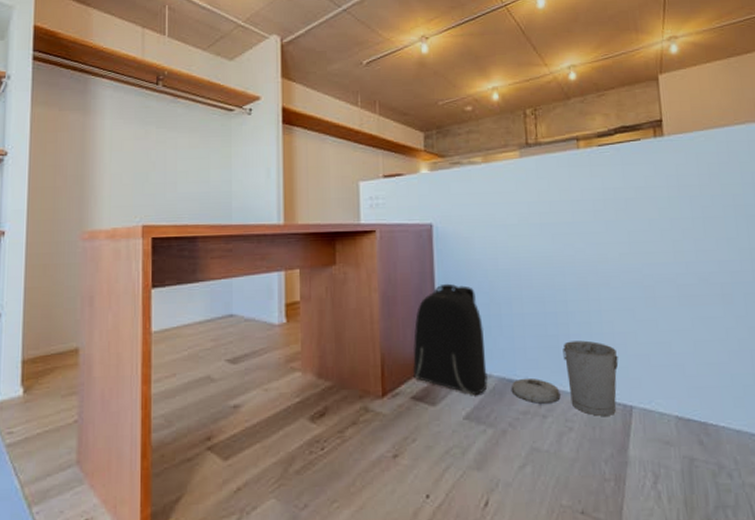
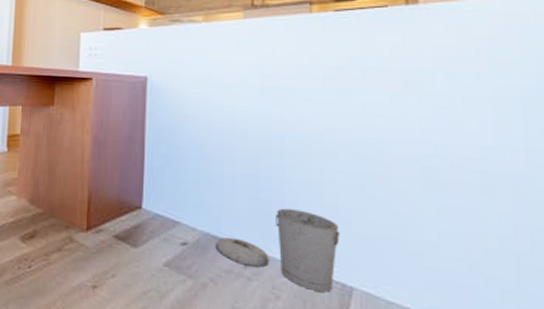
backpack: present [413,283,488,396] -> none [118,134,191,246]

